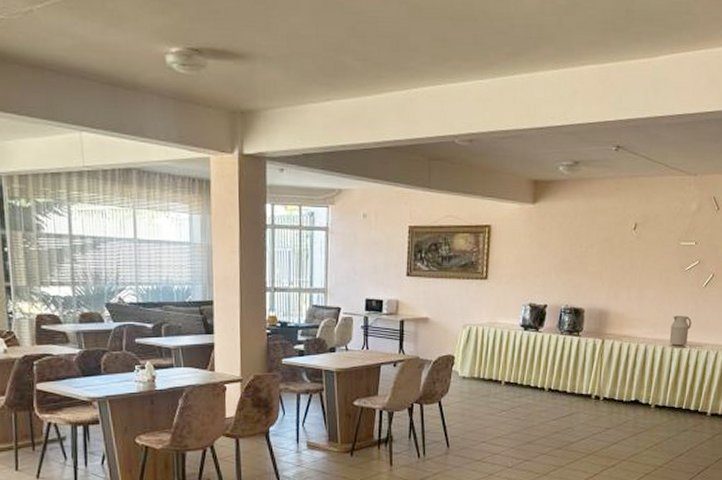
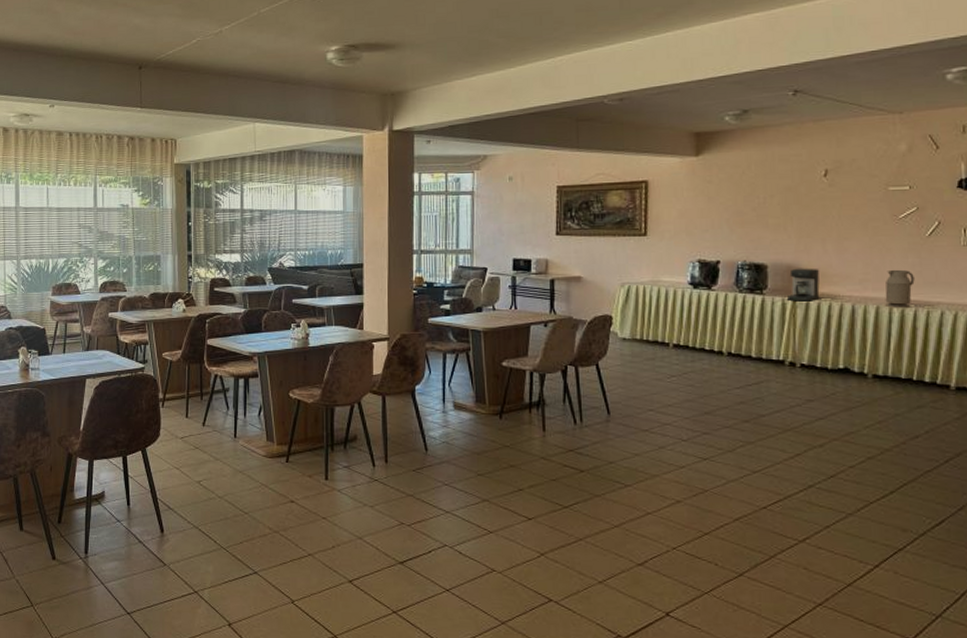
coffee maker: none [598,312,623,344] -> present [787,268,820,303]

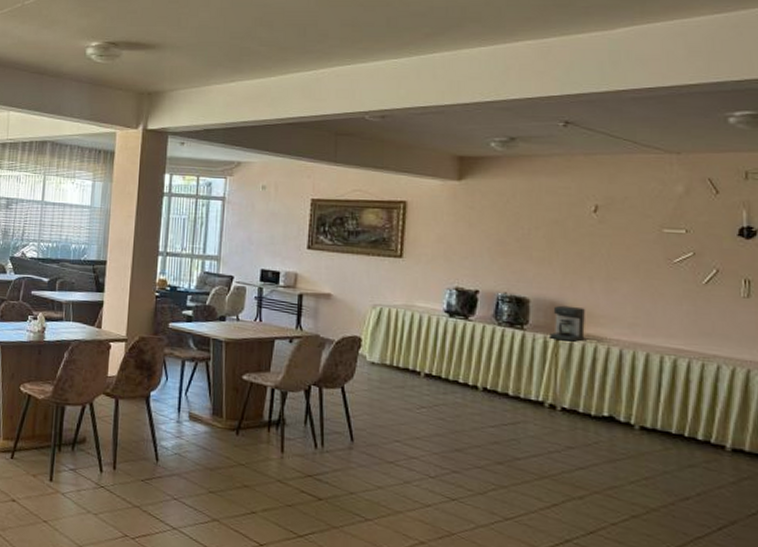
water jug: present [885,269,915,309] -> none [656,315,689,360]

